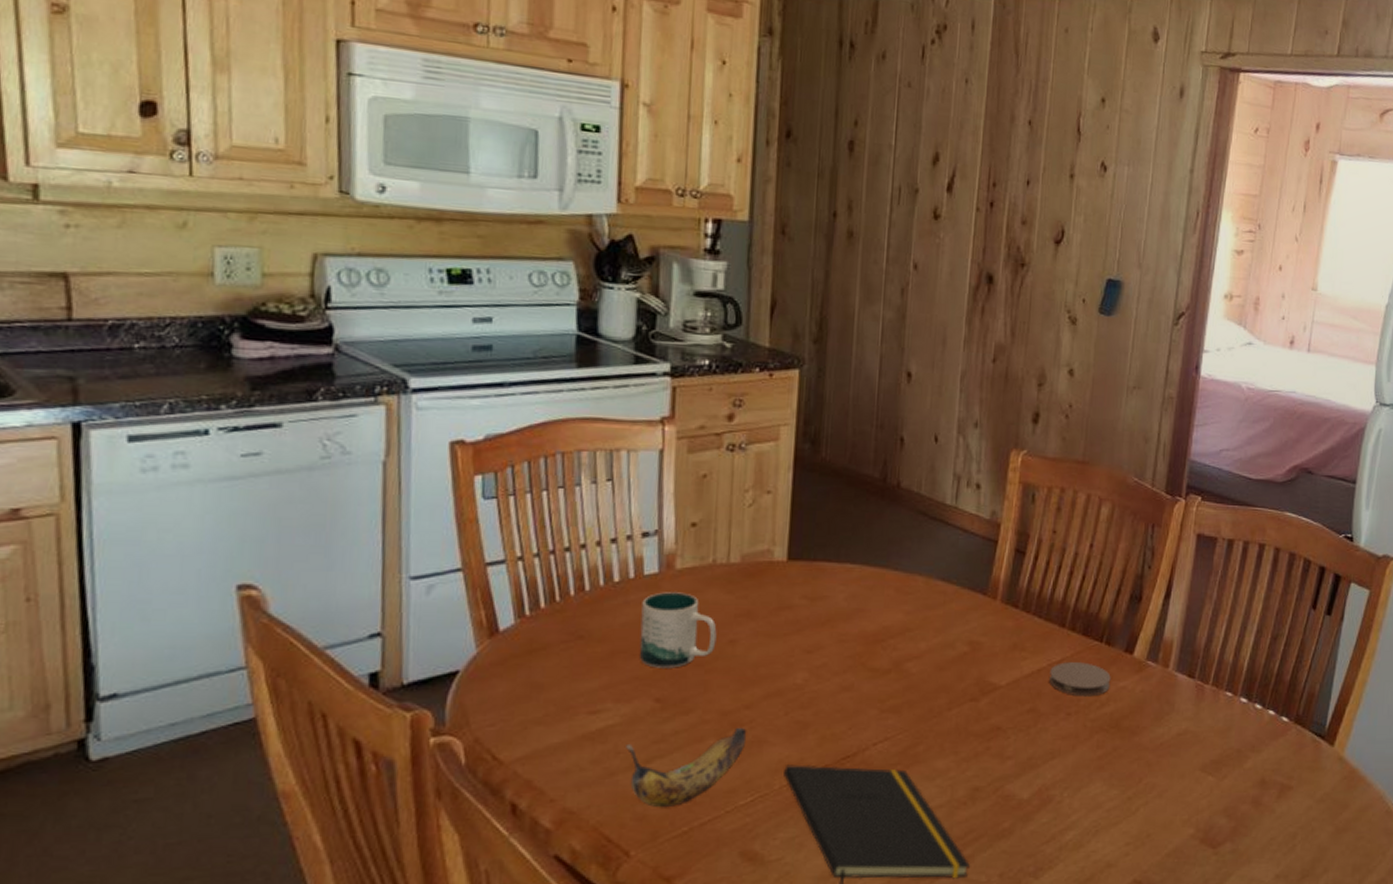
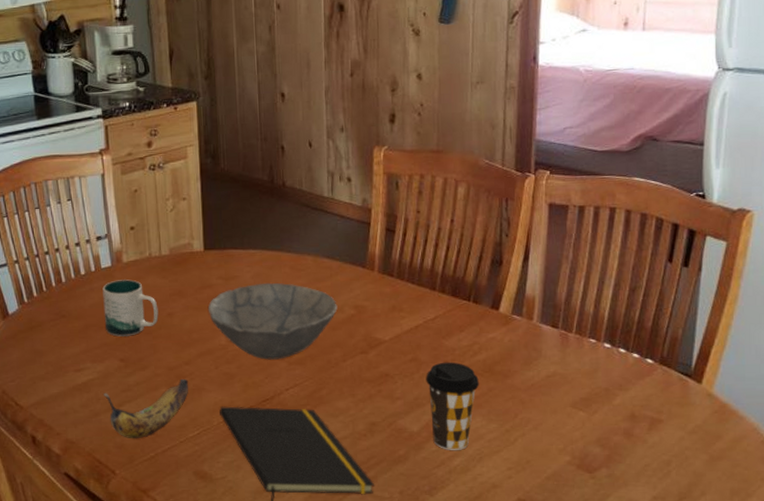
bowl: none [783,606,948,705] -> present [207,282,338,360]
coffee cup: none [1043,714,1103,822] -> present [426,362,479,450]
coaster: present [1049,662,1111,697] -> none [426,319,481,347]

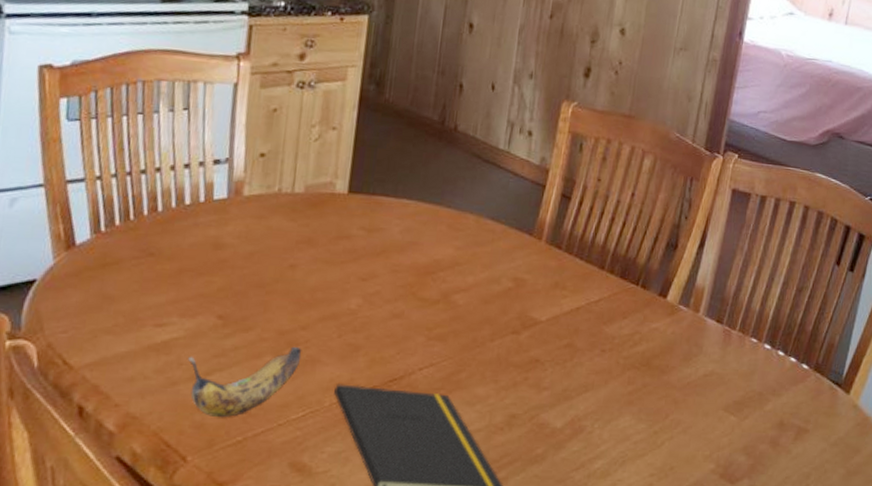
mug: present [102,279,159,337] -> none [206,216,279,288]
bowl: present [207,282,338,360] -> none [340,240,495,333]
coffee cup: present [426,362,479,450] -> none [576,350,635,452]

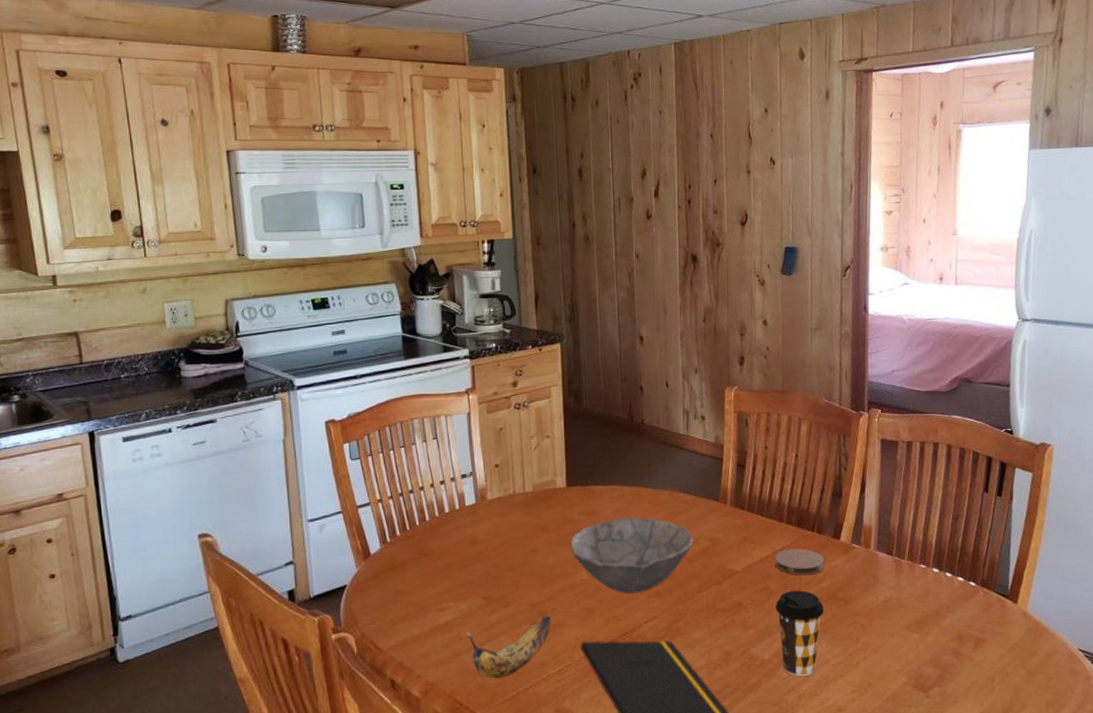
bowl: none [340,240,495,333] -> present [570,517,693,593]
coffee cup: none [576,350,635,452] -> present [775,590,824,676]
coaster: none [587,302,645,336] -> present [775,548,825,576]

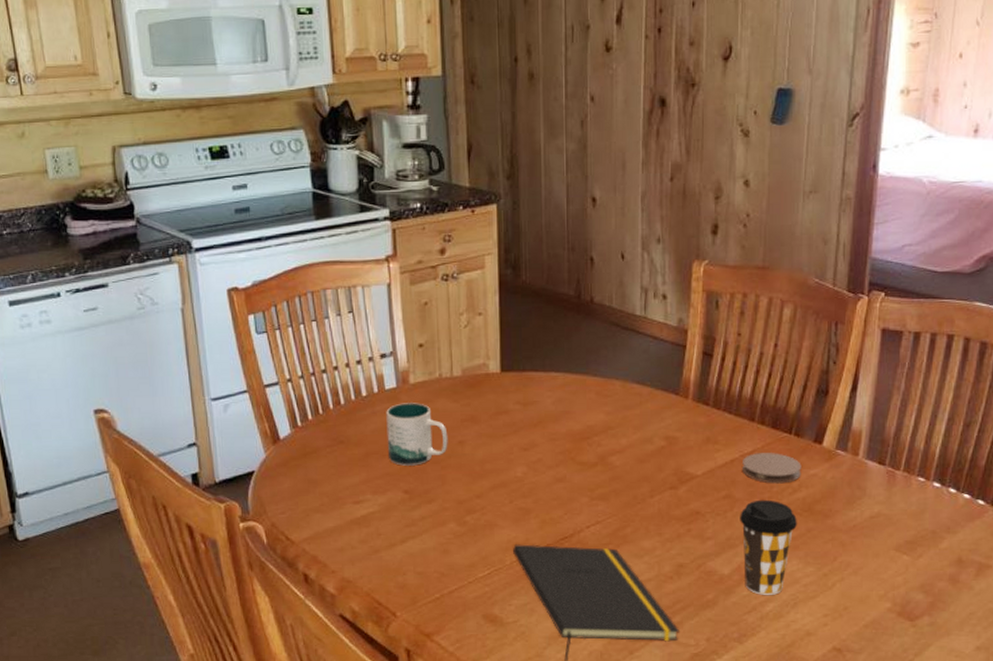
mug: none [466,517,522,574] -> present [386,403,448,466]
banana: present [466,615,551,679] -> none [385,513,480,579]
bowl: present [570,517,693,593] -> none [503,409,647,494]

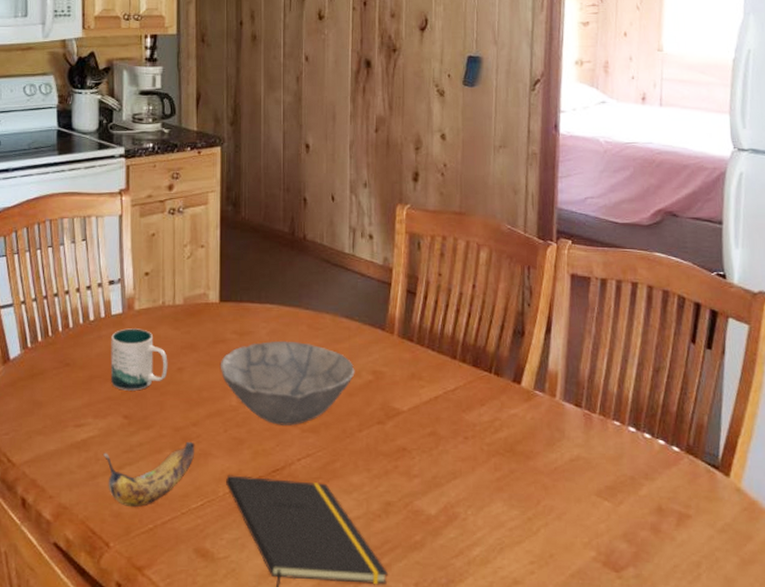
banana: none [385,513,480,579] -> present [103,441,195,508]
bowl: none [503,409,647,494] -> present [220,340,355,426]
coffee cup: present [740,499,797,595] -> none [445,438,500,538]
coaster: present [743,453,802,484] -> none [446,391,502,423]

